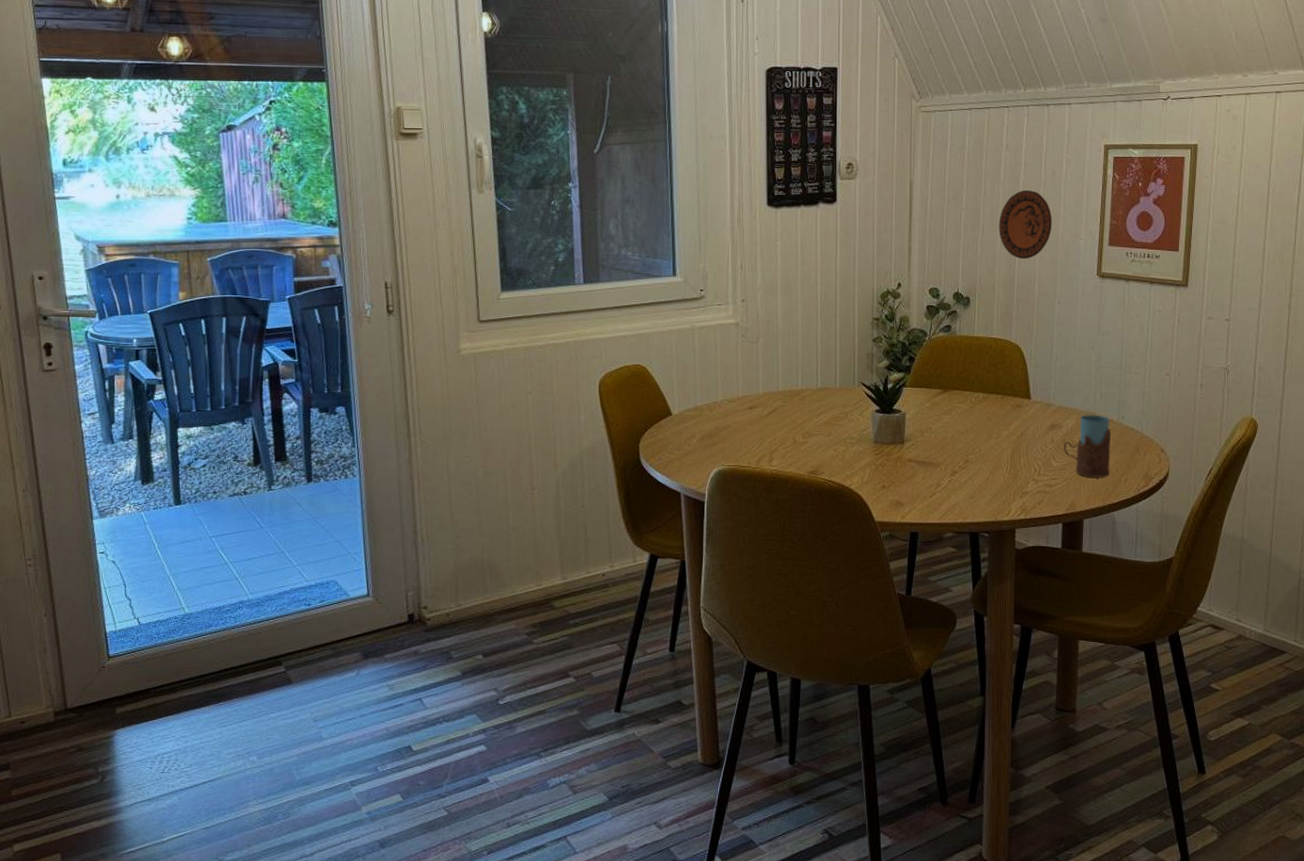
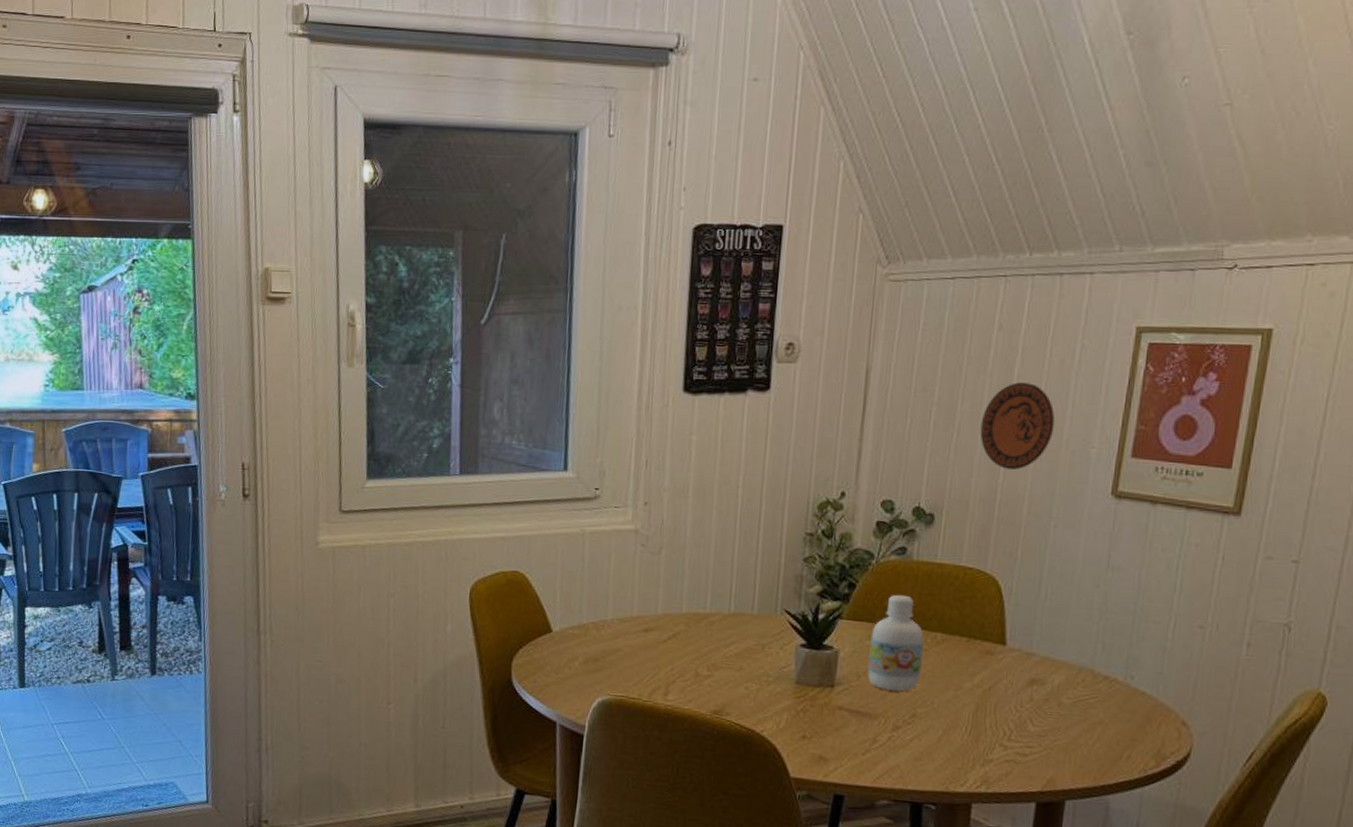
bottle: none [928,364,969,443] -> present [867,594,924,691]
drinking glass: present [1064,415,1112,478] -> none [1046,670,1114,751]

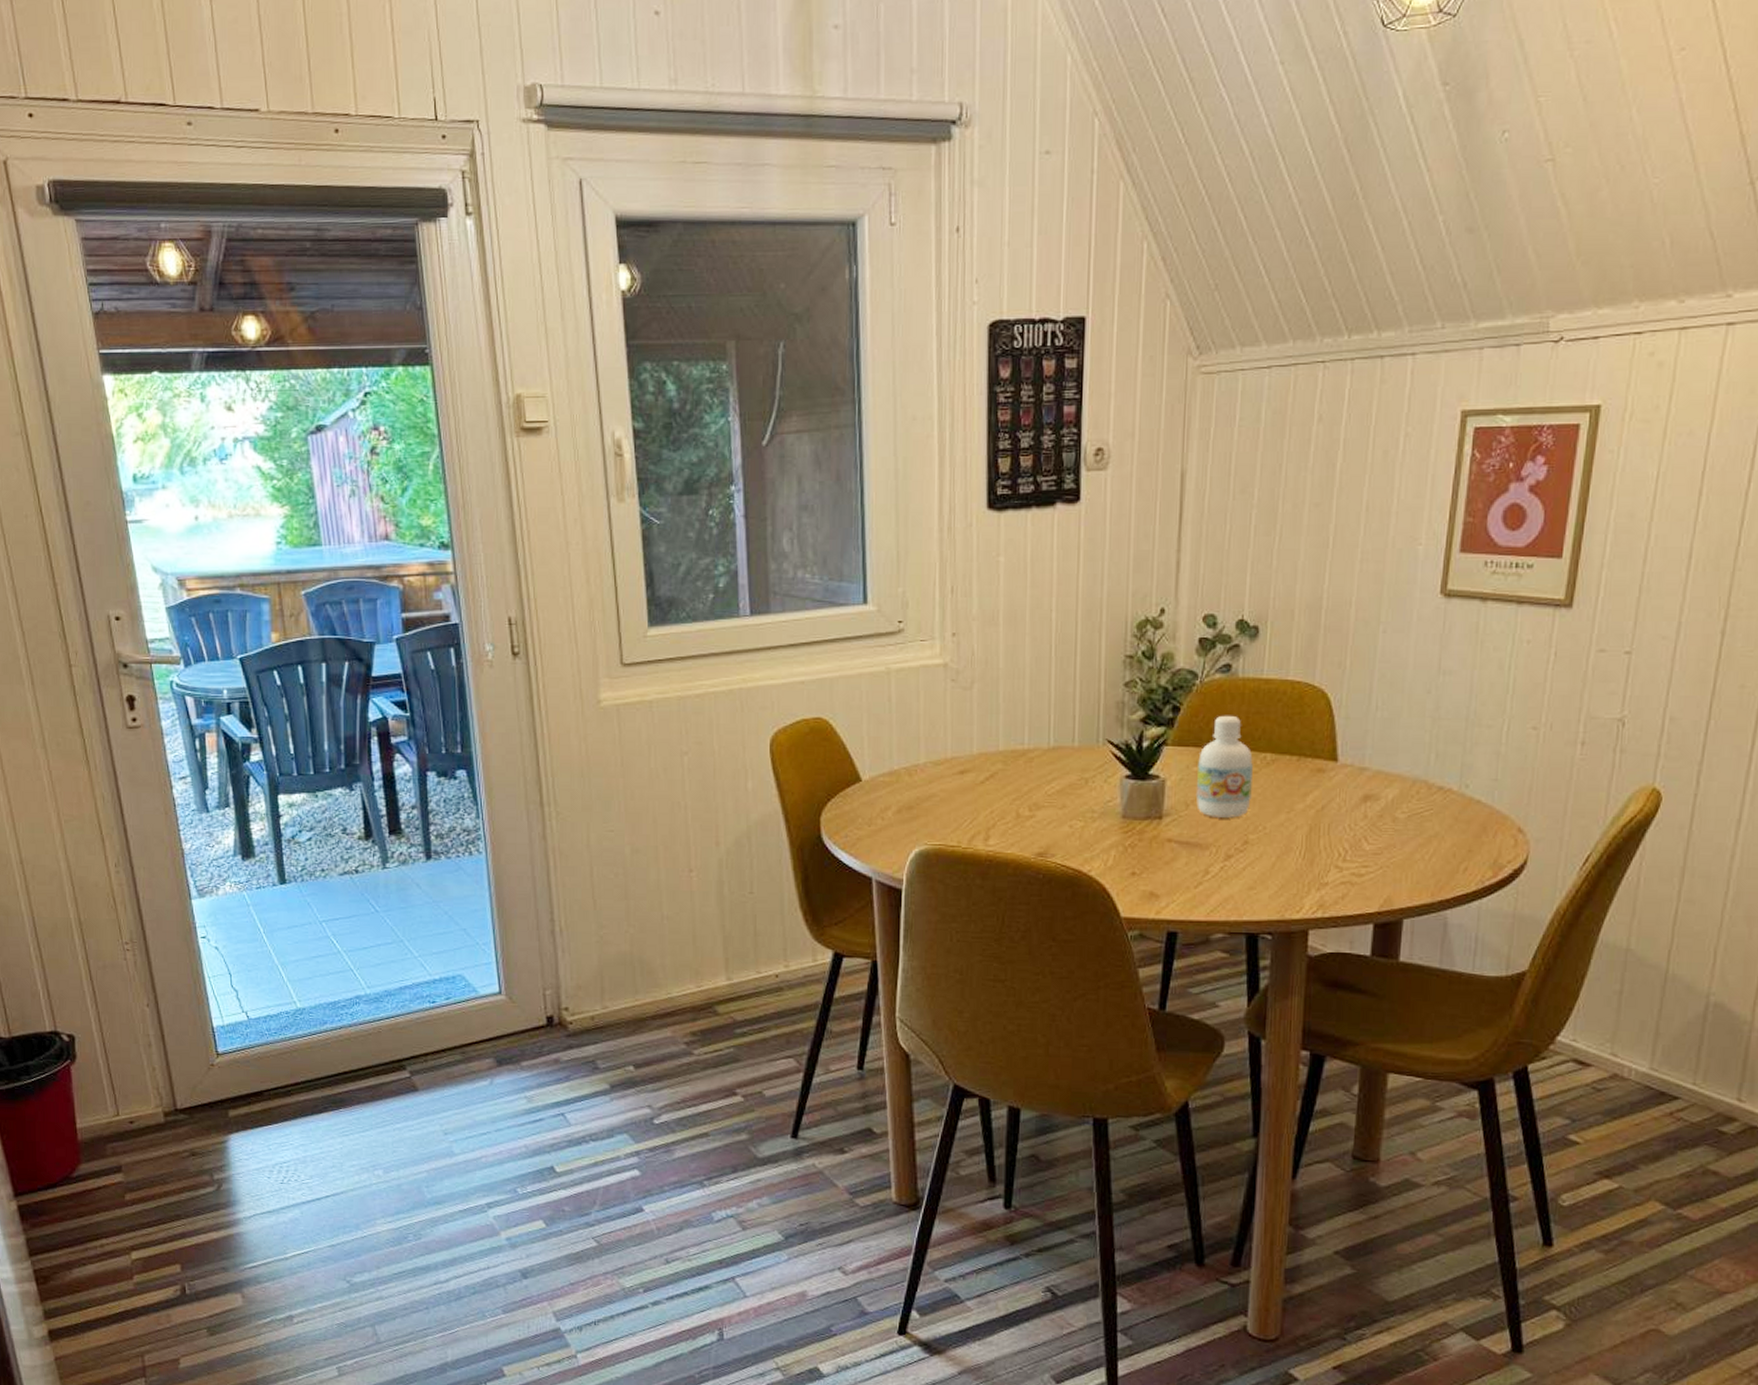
decorative plate: present [980,382,1056,470] -> none [1303,478,1381,573]

